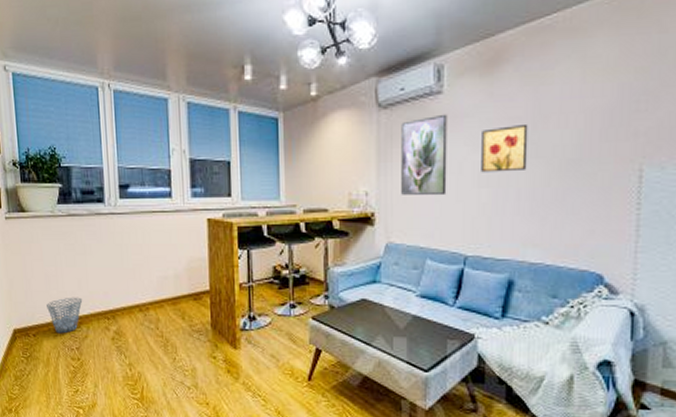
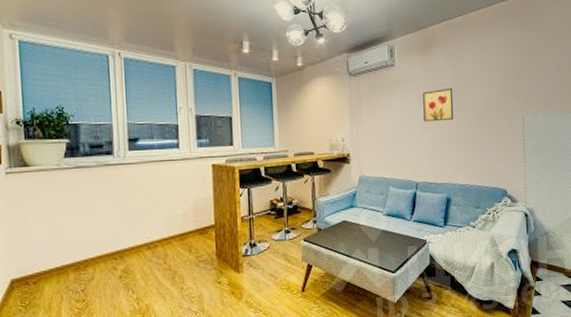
waste basket: present [47,297,83,334] -> none [50,242,89,279]
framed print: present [401,114,448,196] -> none [367,80,401,140]

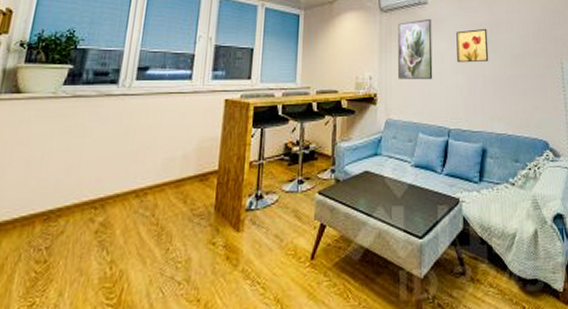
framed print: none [367,80,401,140] -> present [398,18,433,80]

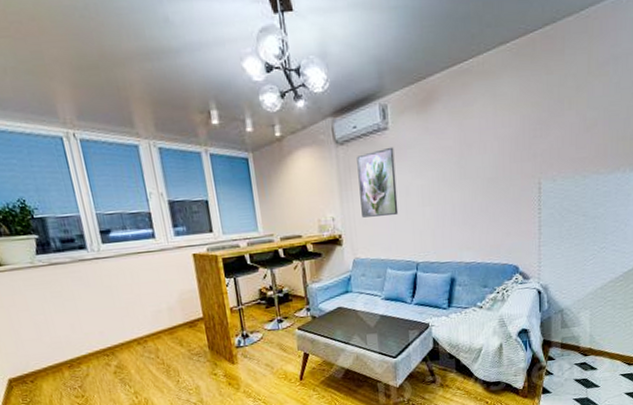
wall art: present [456,28,489,63] -> none [422,151,459,194]

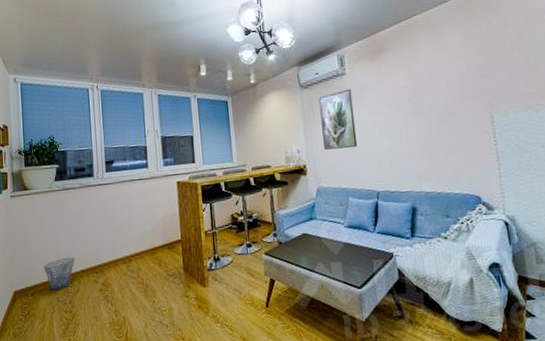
waste basket: none [40,340,79,377] -> present [44,257,75,291]

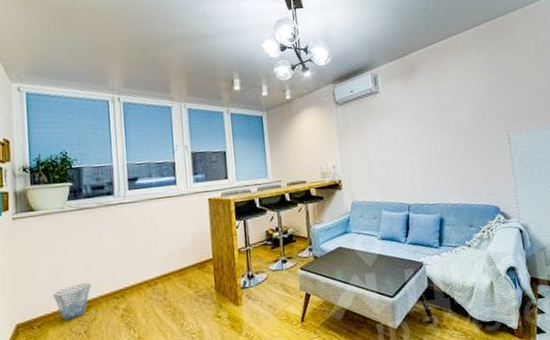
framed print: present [319,88,358,150] -> none [353,106,390,165]

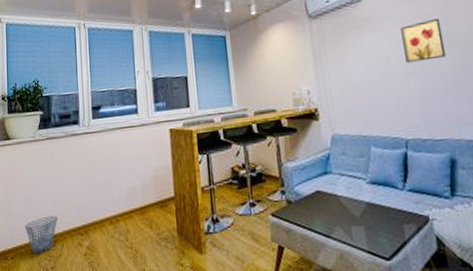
wall art: none [408,110,441,145] -> present [400,17,447,63]

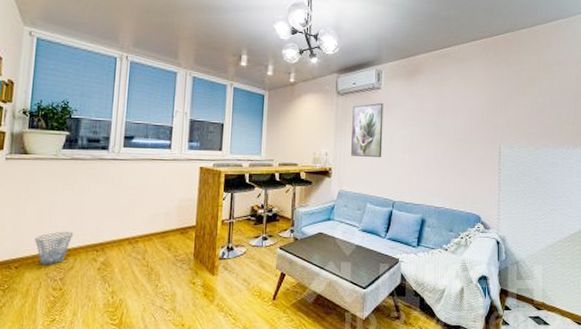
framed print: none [330,17,380,90] -> present [351,102,384,158]
wall art: present [400,17,447,63] -> none [405,113,434,144]

